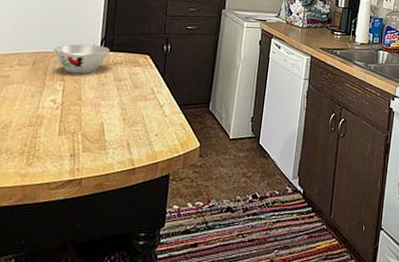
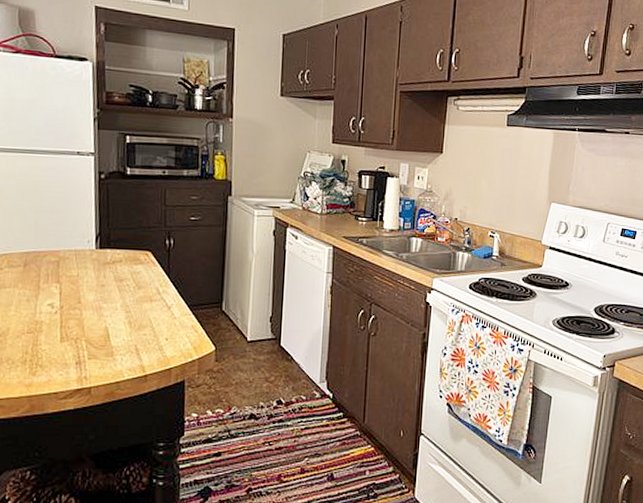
bowl: present [54,44,110,74] -> none [45,241,106,275]

